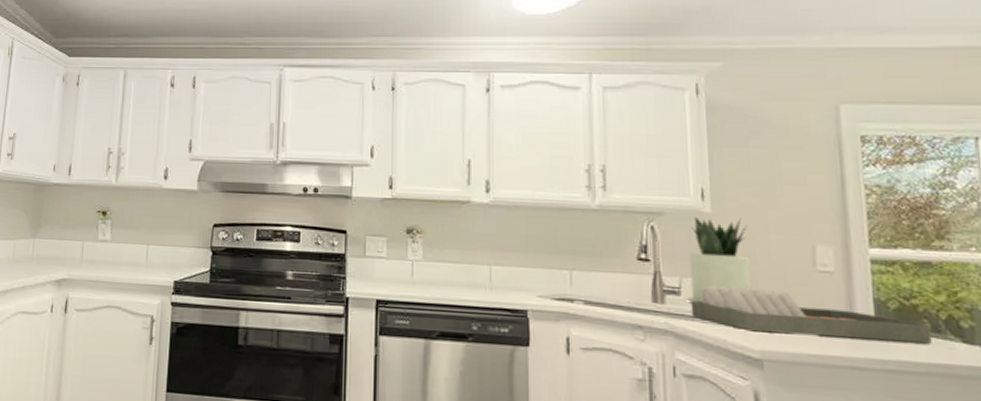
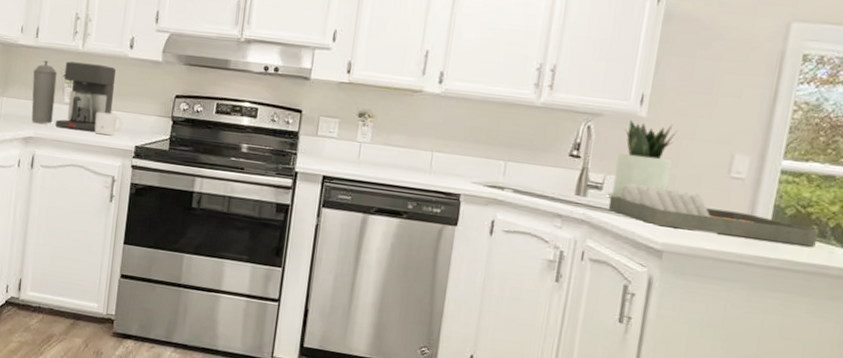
canister: none [64,197,91,264] -> present [31,60,57,124]
coffee maker: none [90,197,151,269] -> present [55,61,117,132]
mug: none [131,247,161,272] -> present [94,111,123,136]

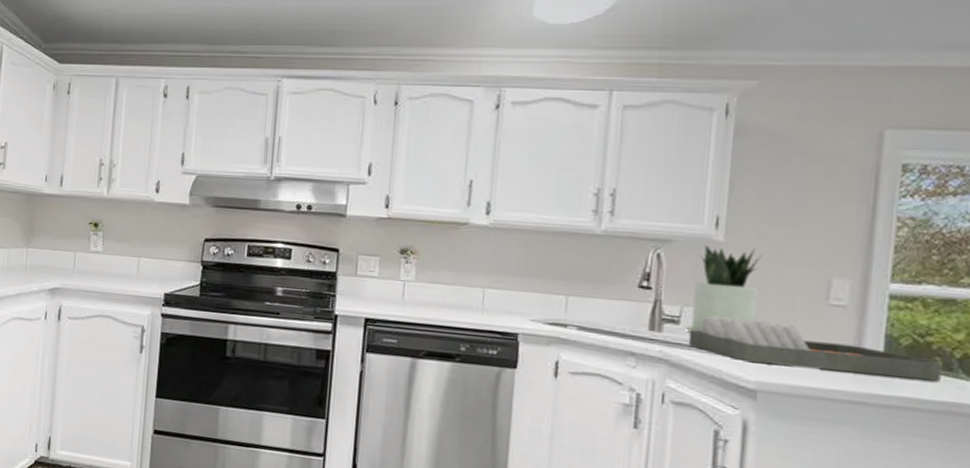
canister: present [31,60,57,124] -> none [57,208,83,274]
coffee maker: present [55,61,117,132] -> none [82,209,143,281]
mug: present [94,111,123,136] -> none [122,259,151,284]

